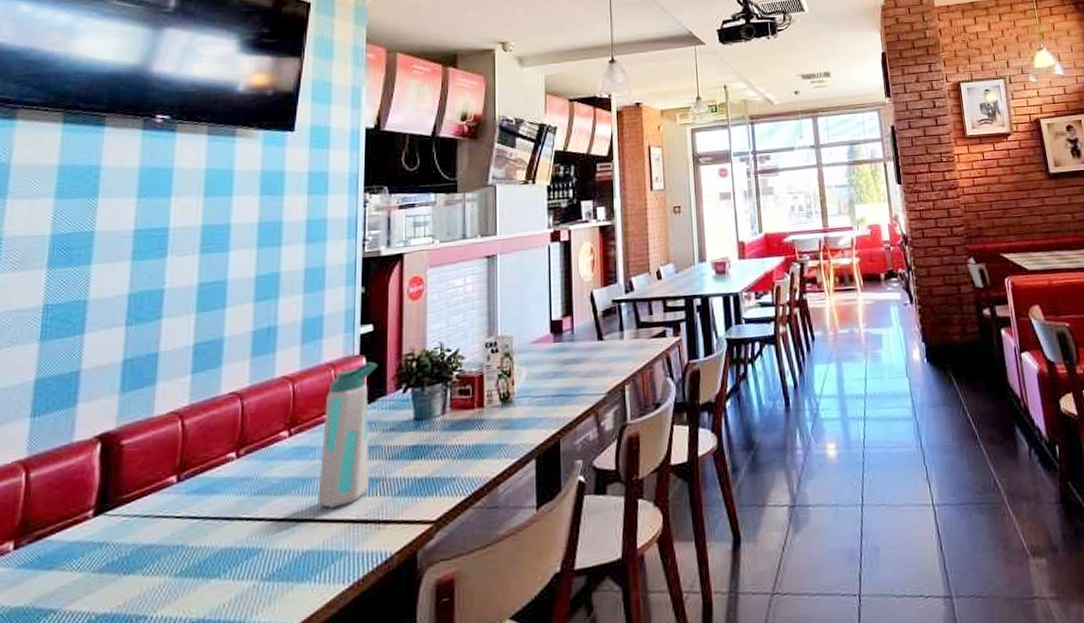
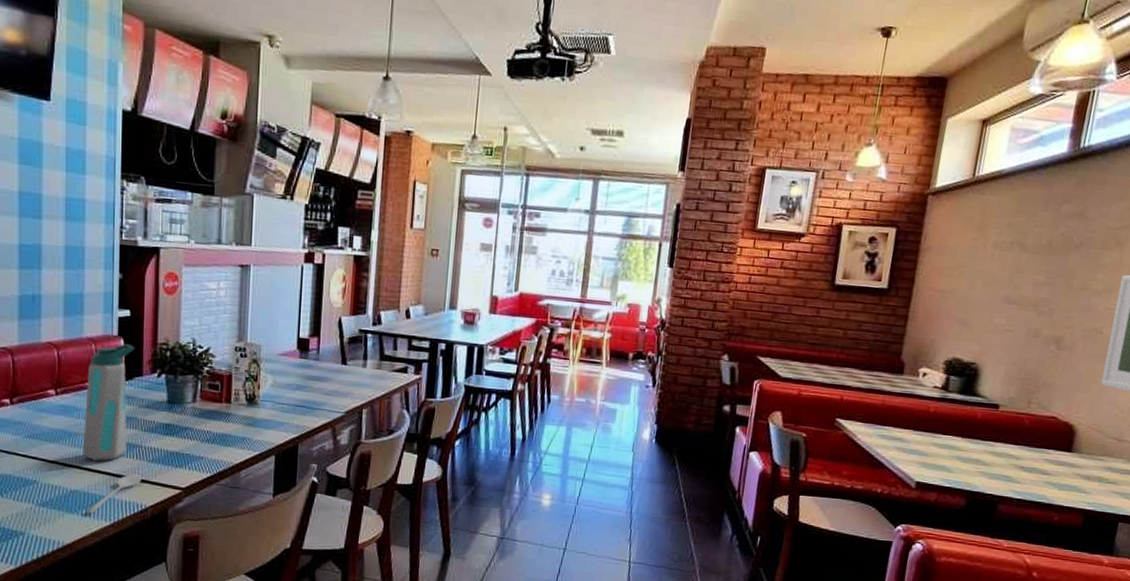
stirrer: none [320,514,386,579] -> present [85,473,142,514]

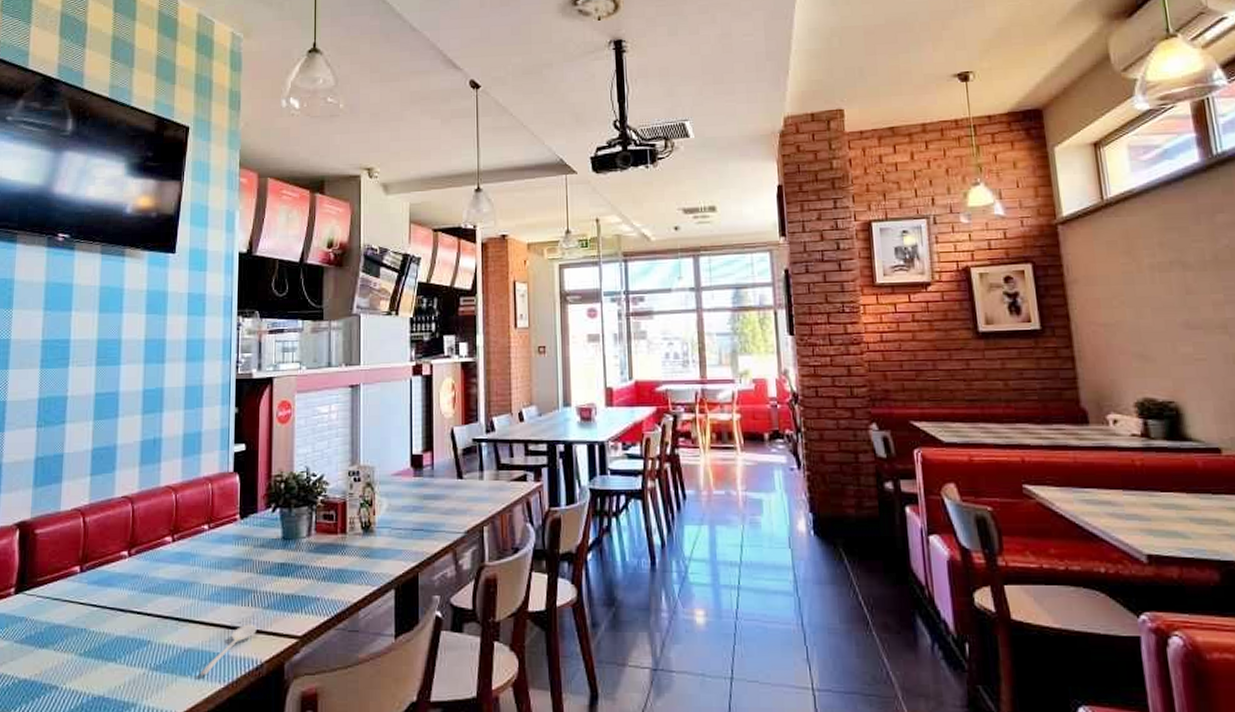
water bottle: present [82,343,135,461] -> none [197,479,250,612]

